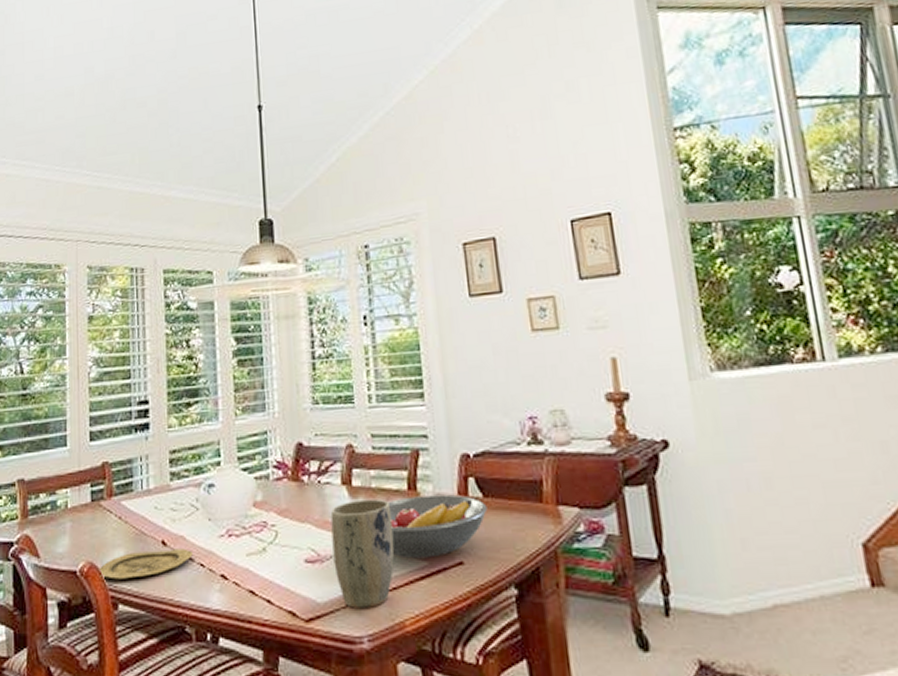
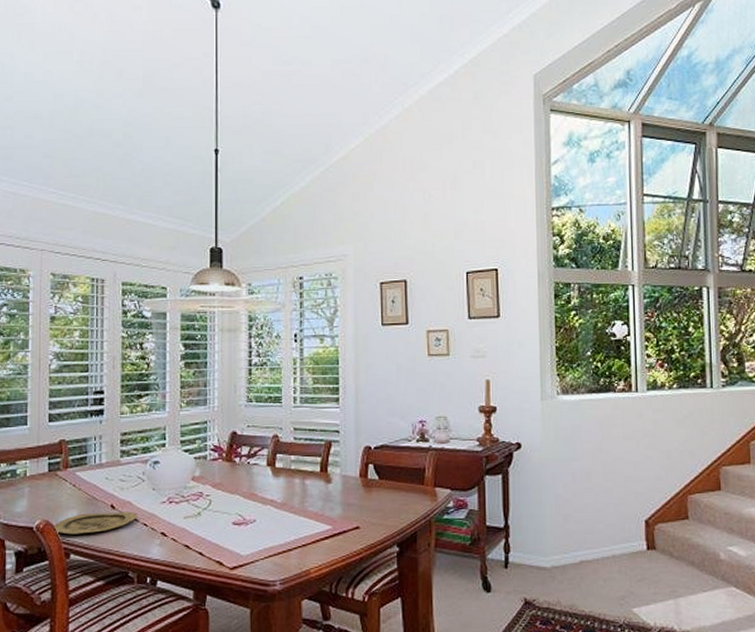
plant pot: present [330,498,395,608] -> none [256,477,306,560]
fruit bowl: present [387,494,488,559] -> none [303,476,381,524]

